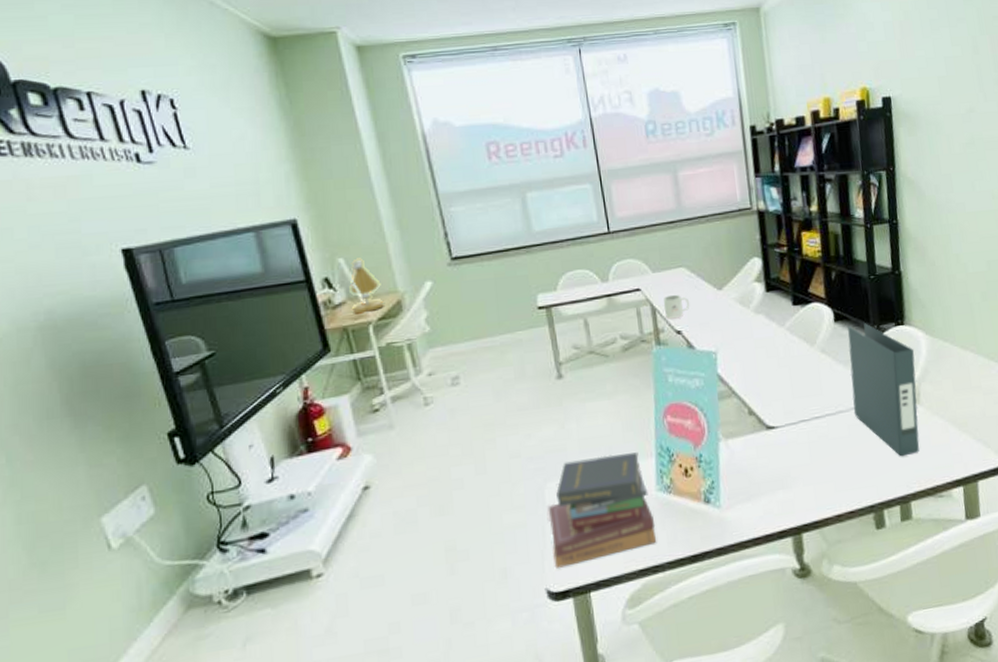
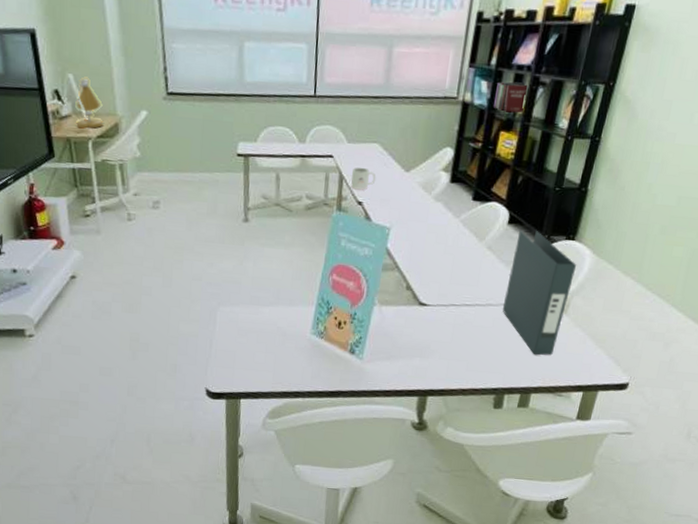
books: present [549,452,656,568] -> none [215,293,304,376]
books: none [786,182,818,213] -> present [494,81,528,113]

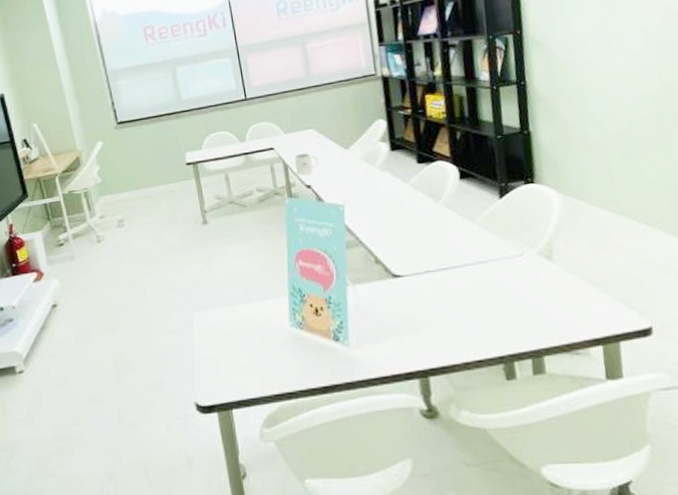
table lamp: present [77,79,103,129] -> none [42,125,67,168]
books: present [494,81,528,113] -> none [409,49,442,78]
binder: present [502,230,577,356] -> none [474,181,553,311]

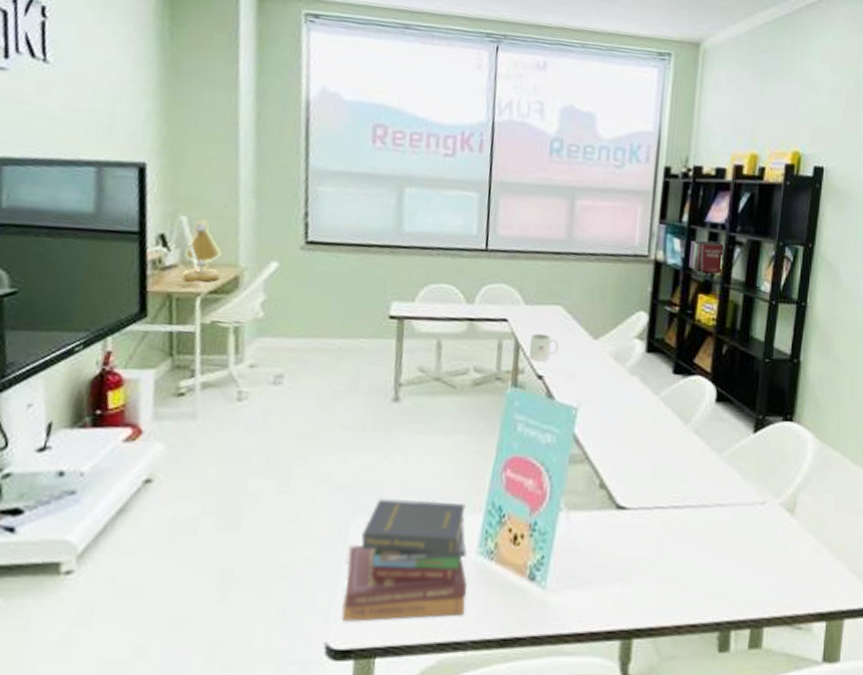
table lamp: none [42,125,67,168] -> present [184,222,219,283]
books: none [197,291,290,386] -> present [341,498,467,622]
books: none [409,49,442,78] -> present [689,240,724,274]

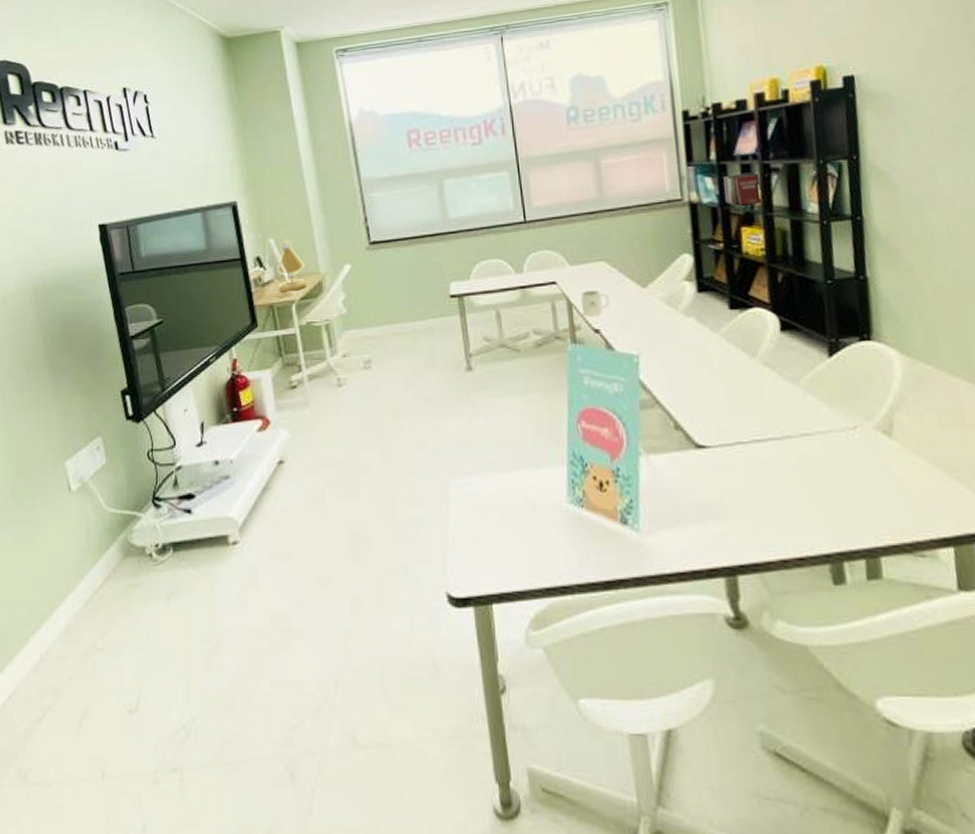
books: present [341,498,467,622] -> none [452,457,565,572]

